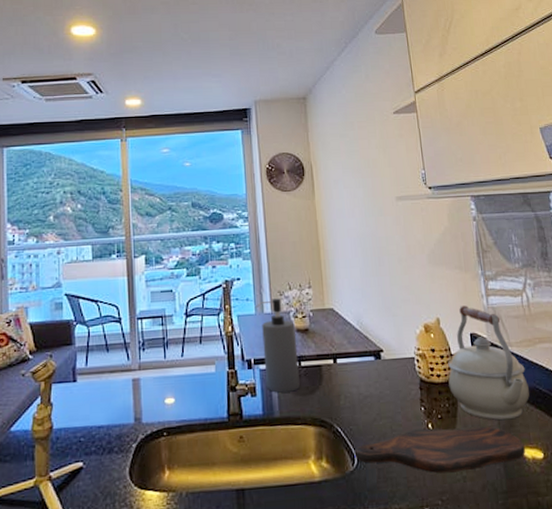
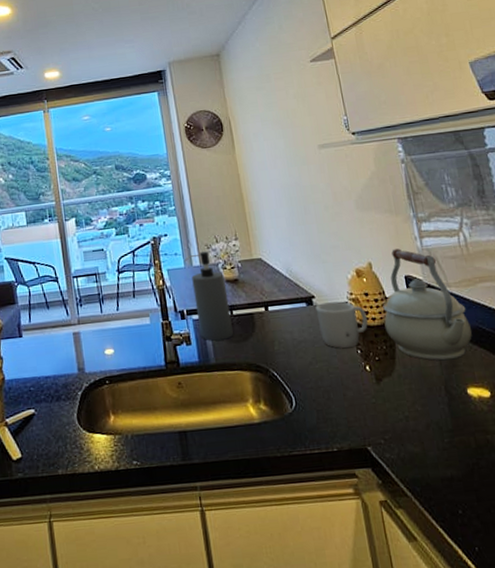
cutting board: present [354,426,525,474] -> none [291,366,470,414]
mug: none [383,356,433,405] -> present [315,301,368,348]

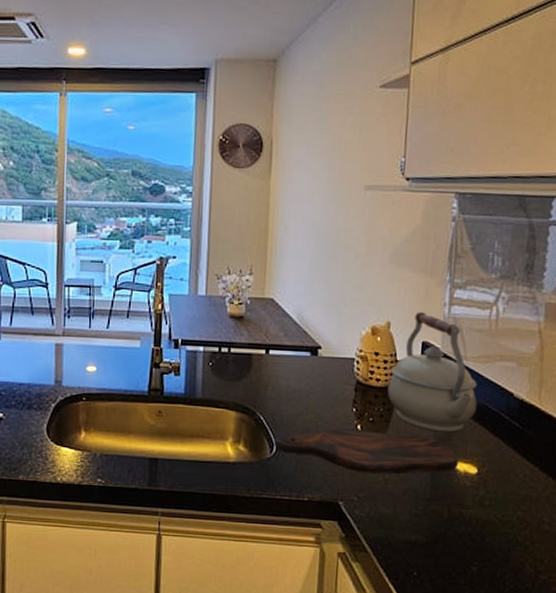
soap dispenser: present [183,251,233,341] -> none [188,281,230,376]
cutting board: none [291,366,470,414] -> present [274,428,458,474]
mug: present [315,301,368,348] -> none [318,355,372,404]

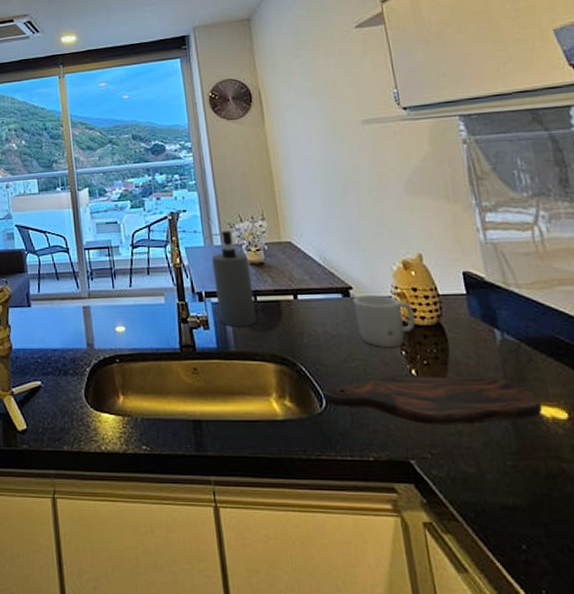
soap dispenser: none [188,281,230,376] -> present [203,231,257,327]
mug: none [318,355,372,404] -> present [352,295,416,347]
kettle: present [387,312,478,433] -> none [434,240,548,372]

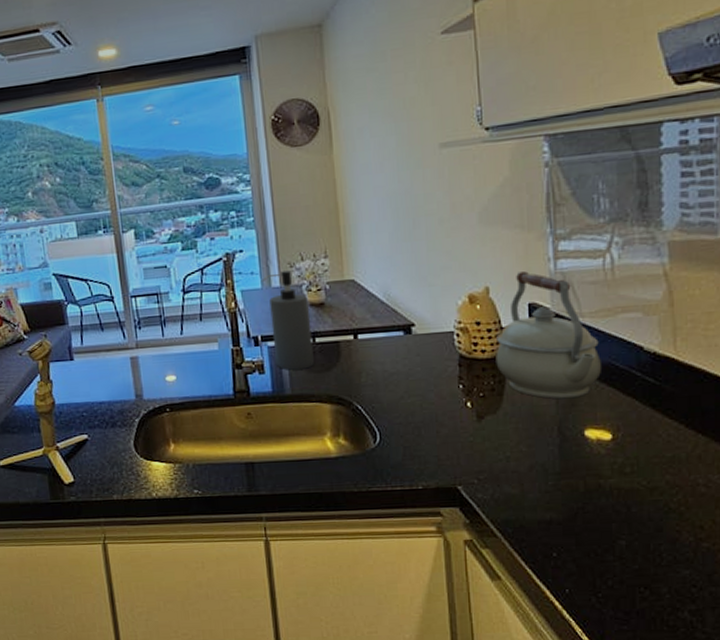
cutting board: present [321,374,542,425] -> none [376,405,588,453]
mug: present [352,295,416,347] -> none [414,330,477,382]
kettle: none [434,240,548,372] -> present [495,271,603,399]

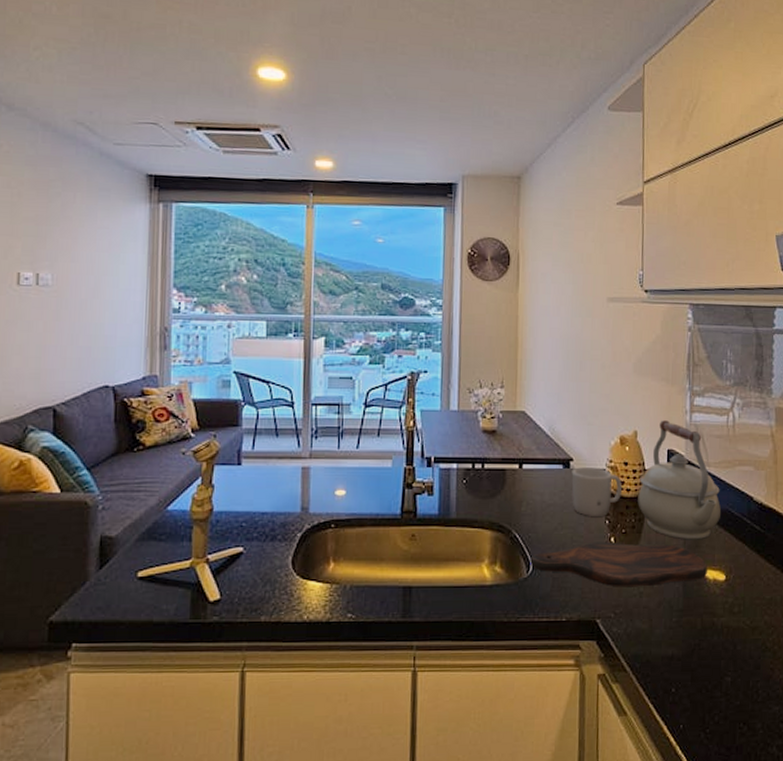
soap dispenser: present [260,270,314,370] -> none [440,396,483,494]
cutting board: none [376,405,588,453] -> present [530,542,707,587]
mug: none [414,330,477,382] -> present [571,467,623,516]

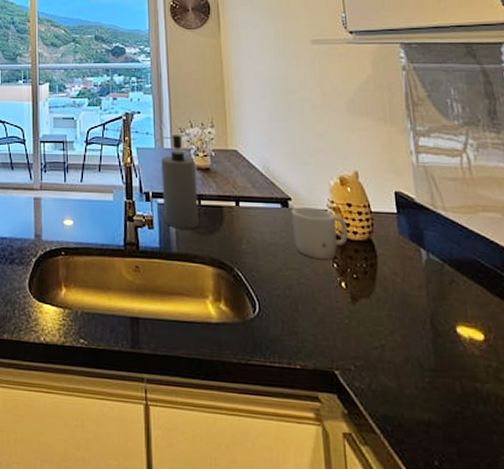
soap dispenser: none [440,396,483,494] -> present [154,135,199,229]
cutting board: present [530,542,707,587] -> none [255,285,460,339]
kettle: present [638,420,722,540] -> none [366,161,469,292]

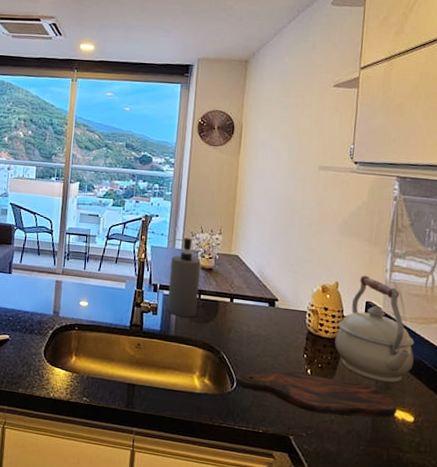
cutting board: none [255,285,460,339] -> present [234,370,397,418]
mug: present [291,207,349,259] -> none [274,307,322,351]
kettle: none [366,161,469,292] -> present [334,275,415,383]

